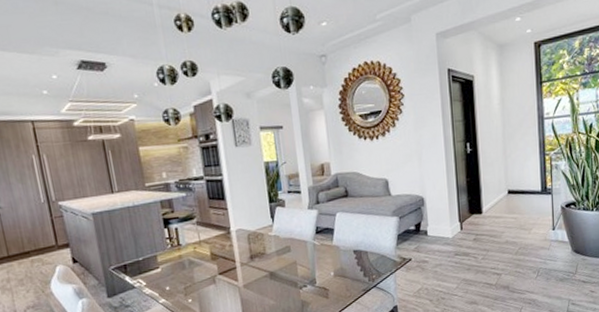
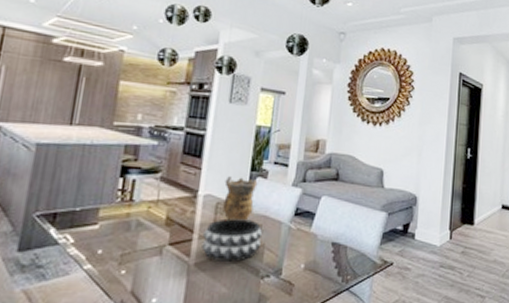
decorative bowl: none [244,243,294,281] -> present [201,218,263,262]
vase: none [249,209,280,247] -> present [223,176,258,221]

